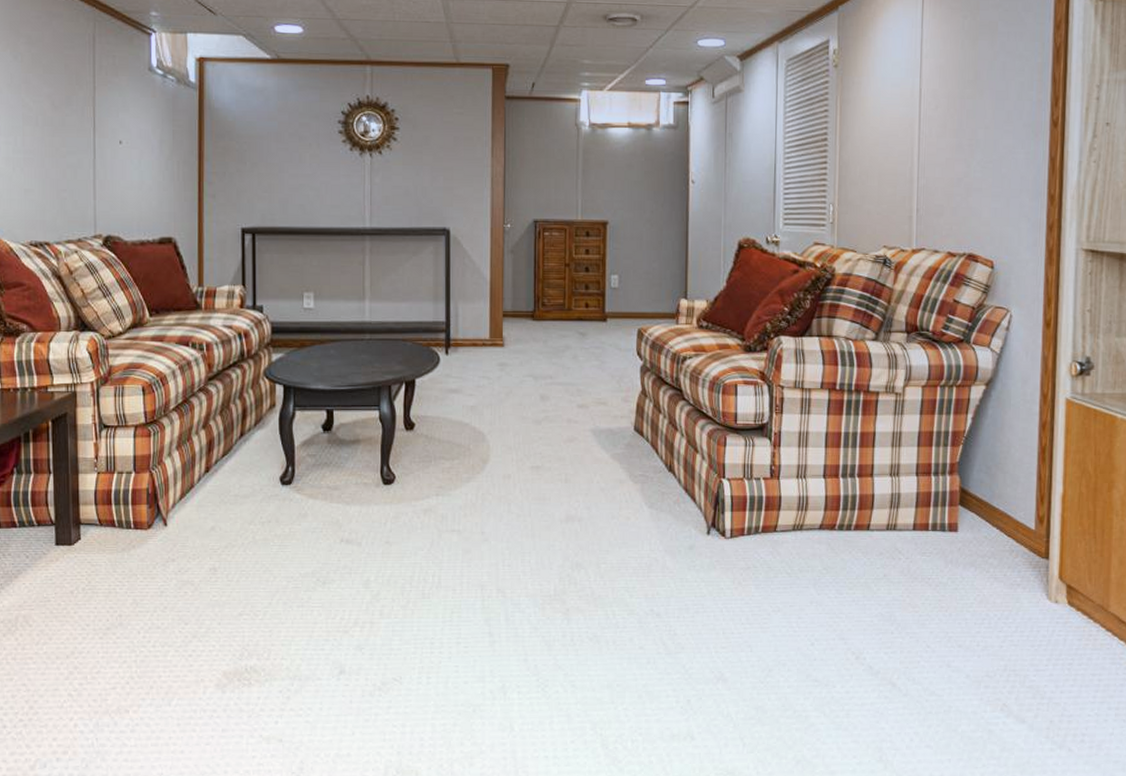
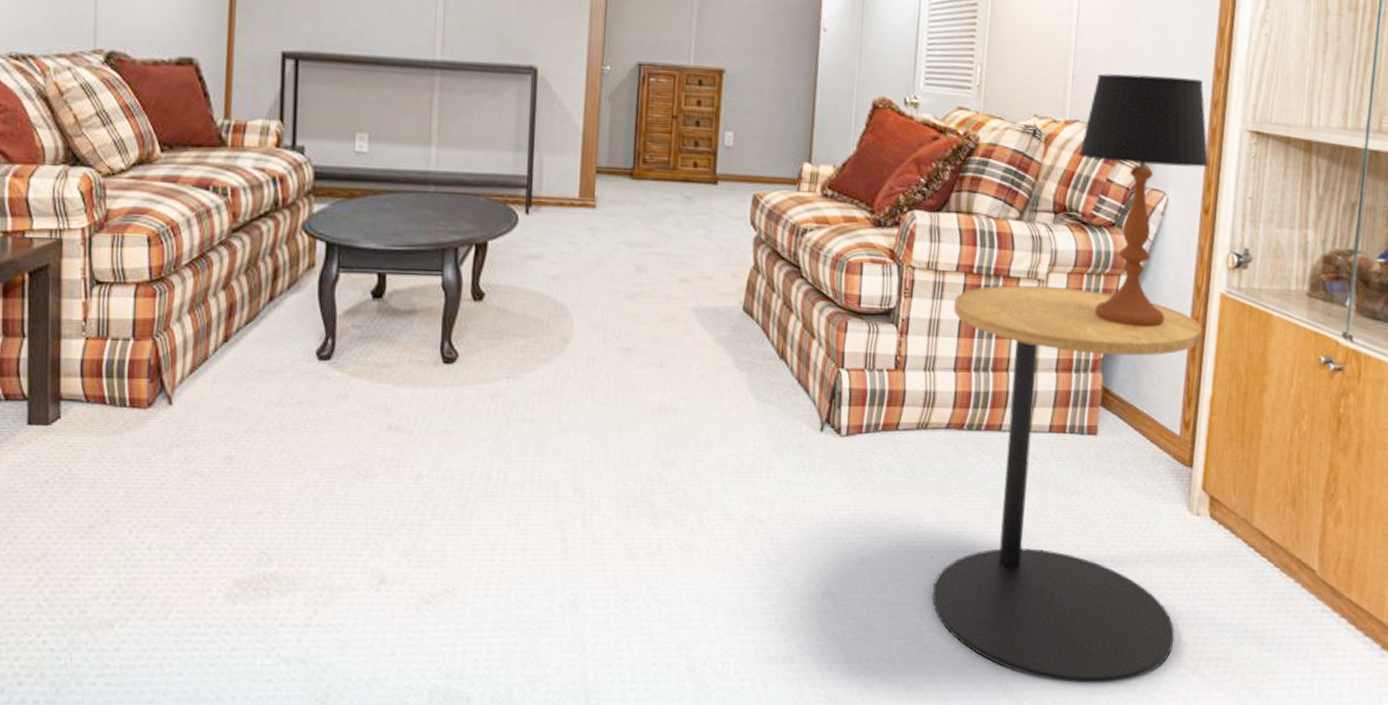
side table: none [815,398,1050,758] -> present [932,285,1202,684]
table lamp: none [926,204,1049,432] -> present [1078,73,1210,327]

